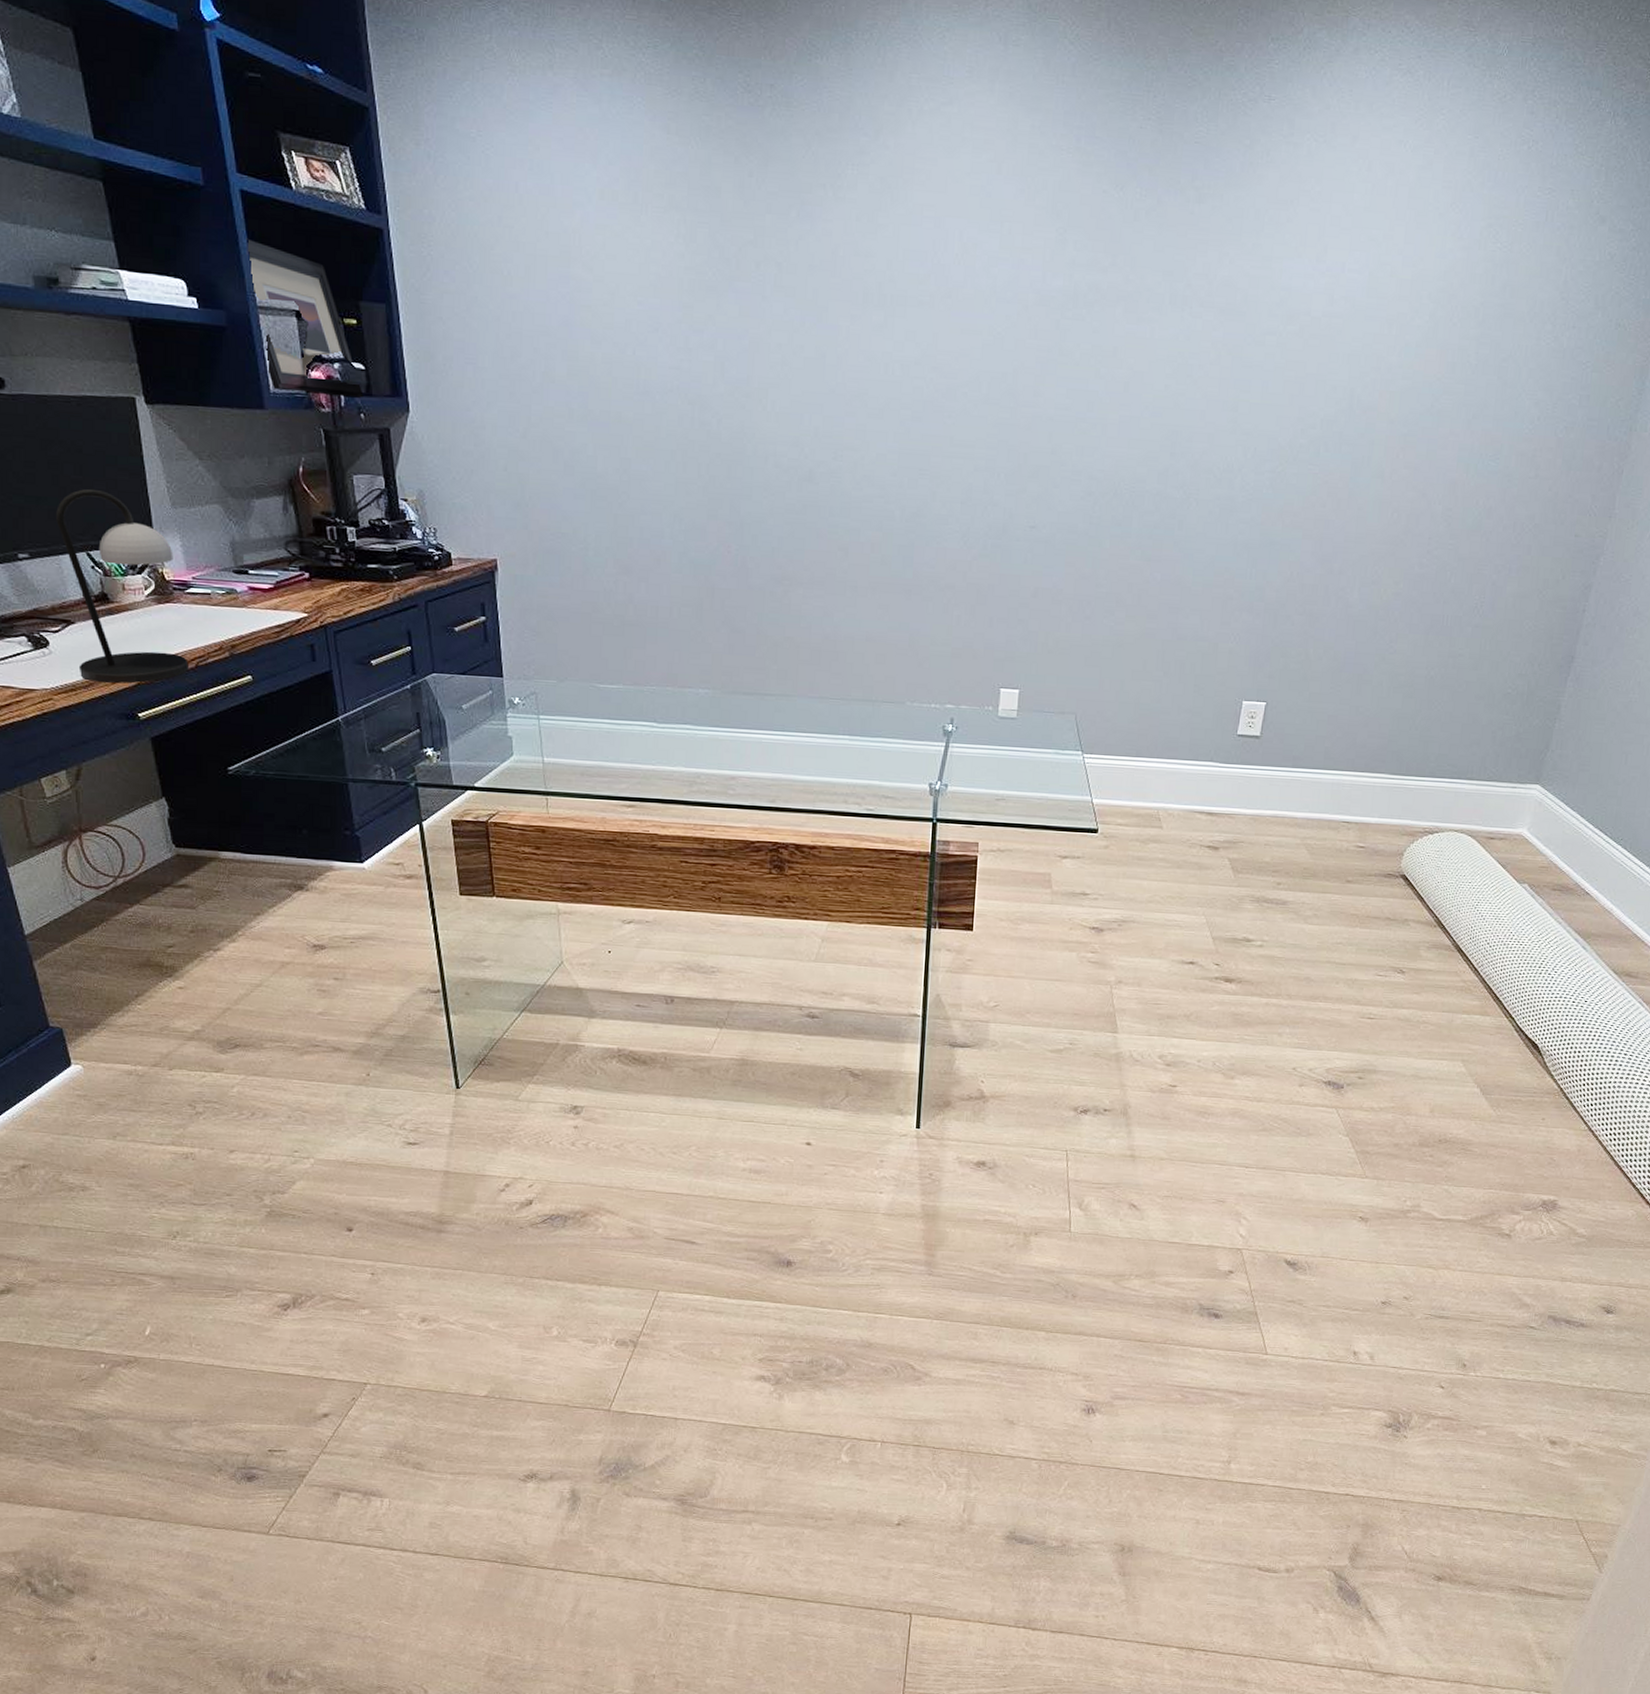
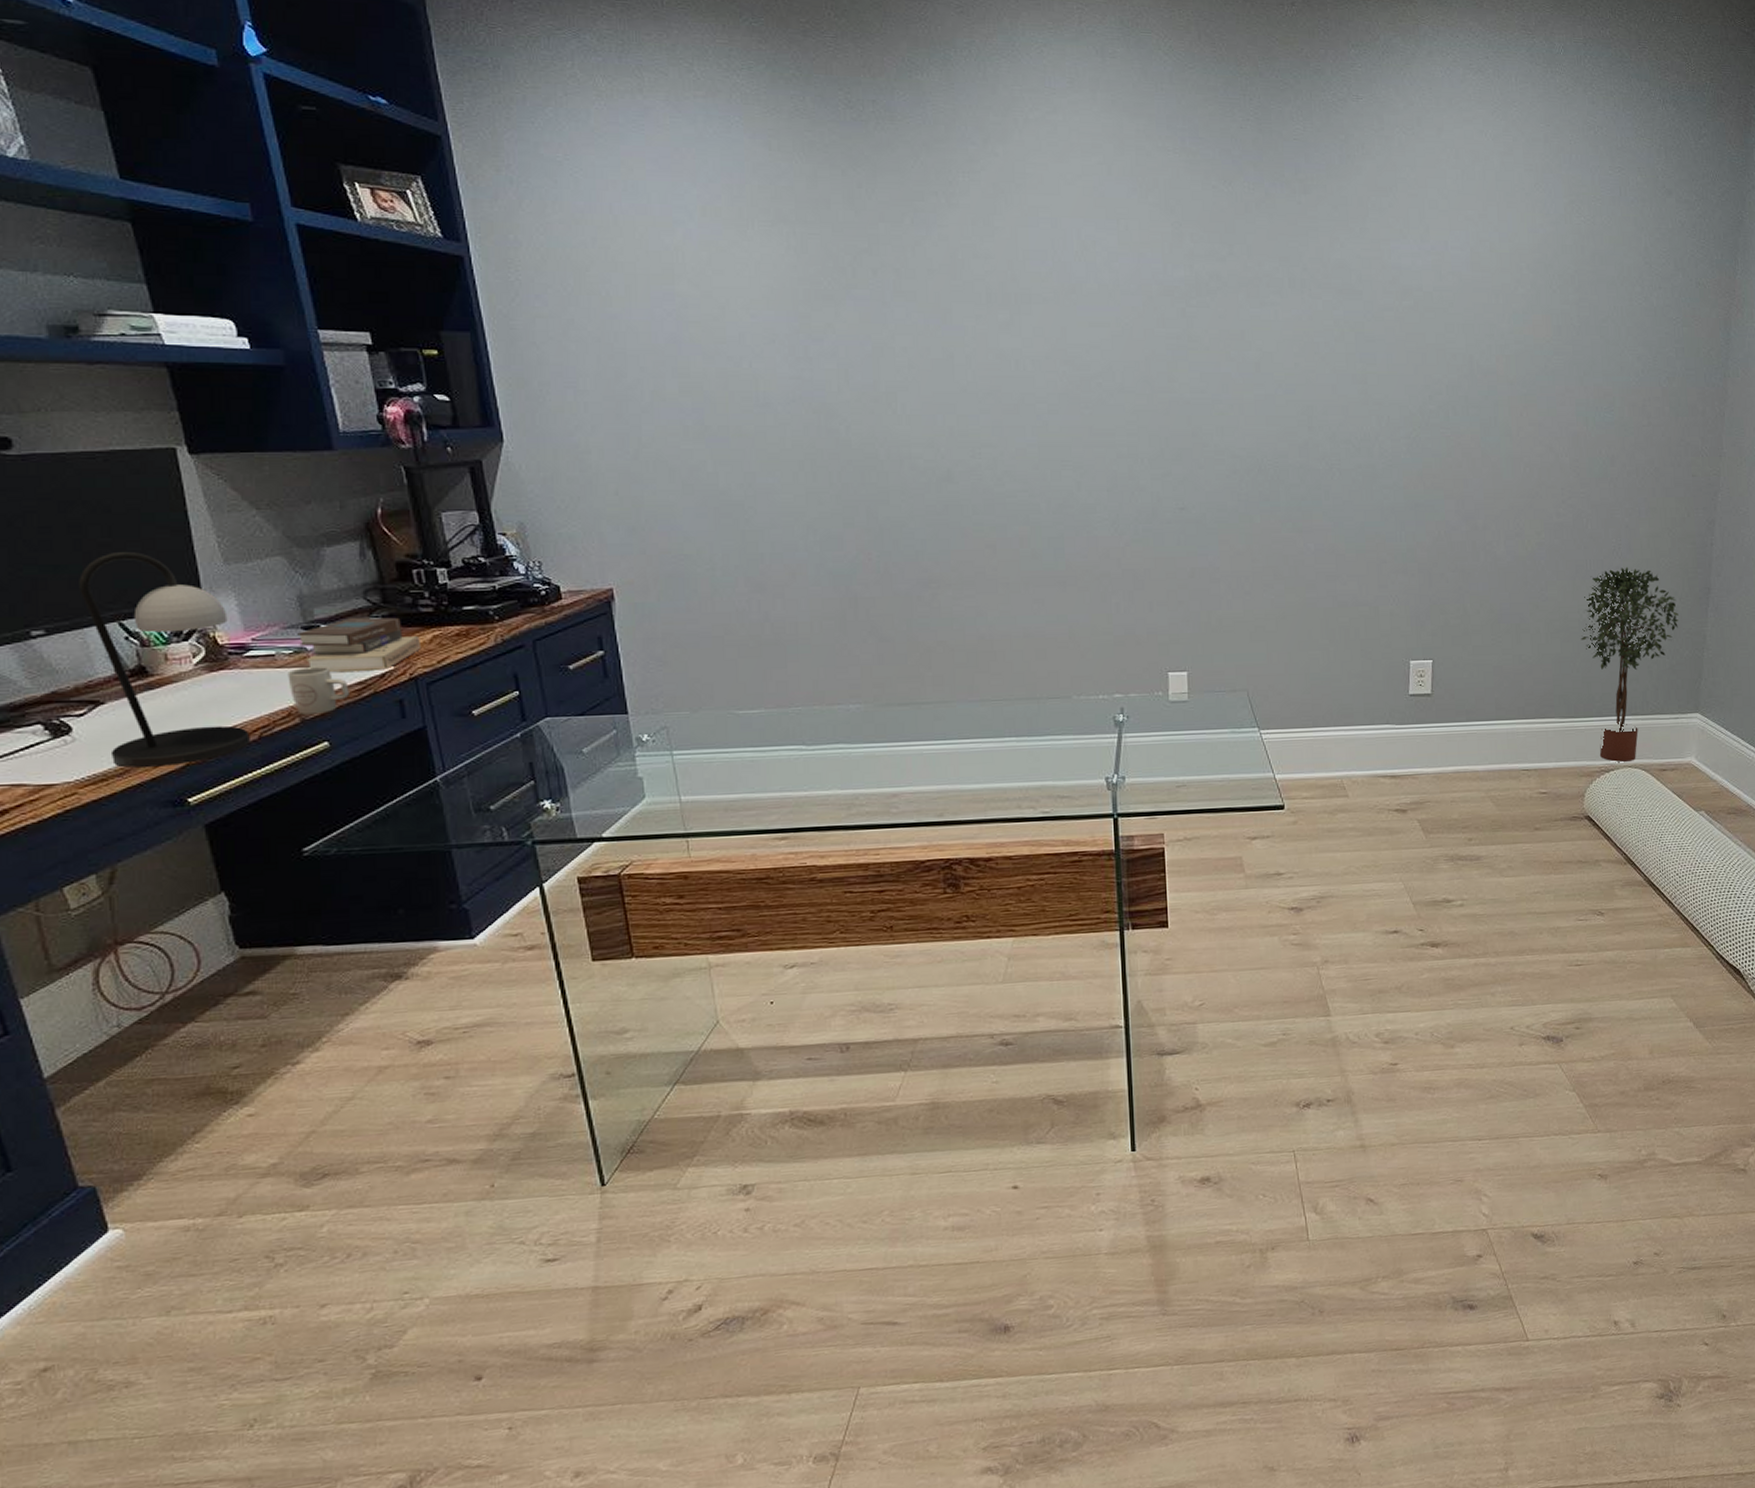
mug: none [220,607,270,651] -> present [287,666,349,715]
books: none [229,565,331,616] -> present [297,617,422,672]
picture frame: present [246,238,364,398] -> none [304,273,450,431]
potted tree: none [1424,626,1535,827] -> present [1580,566,1679,763]

